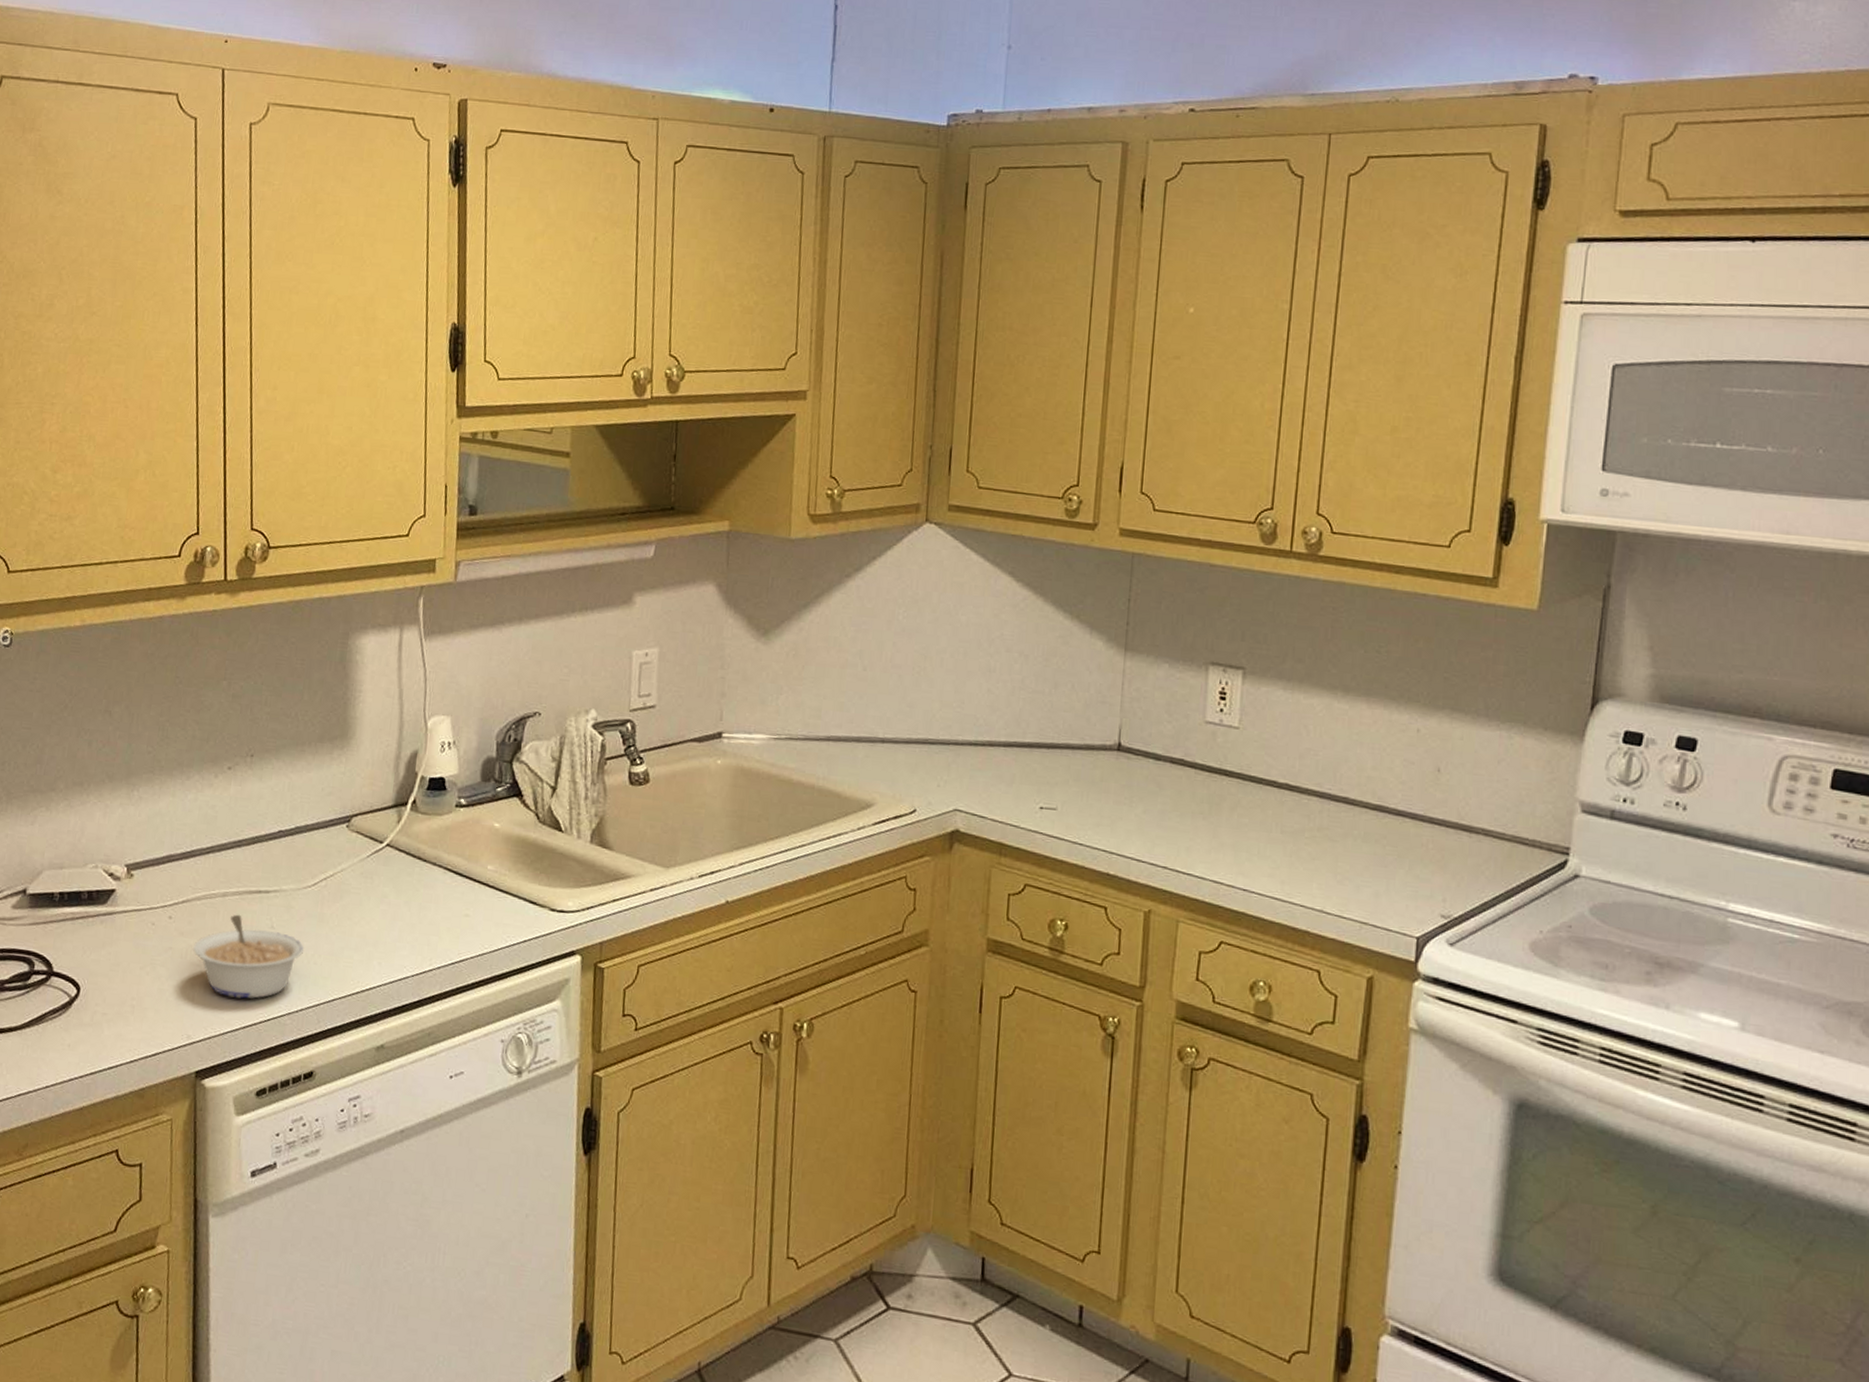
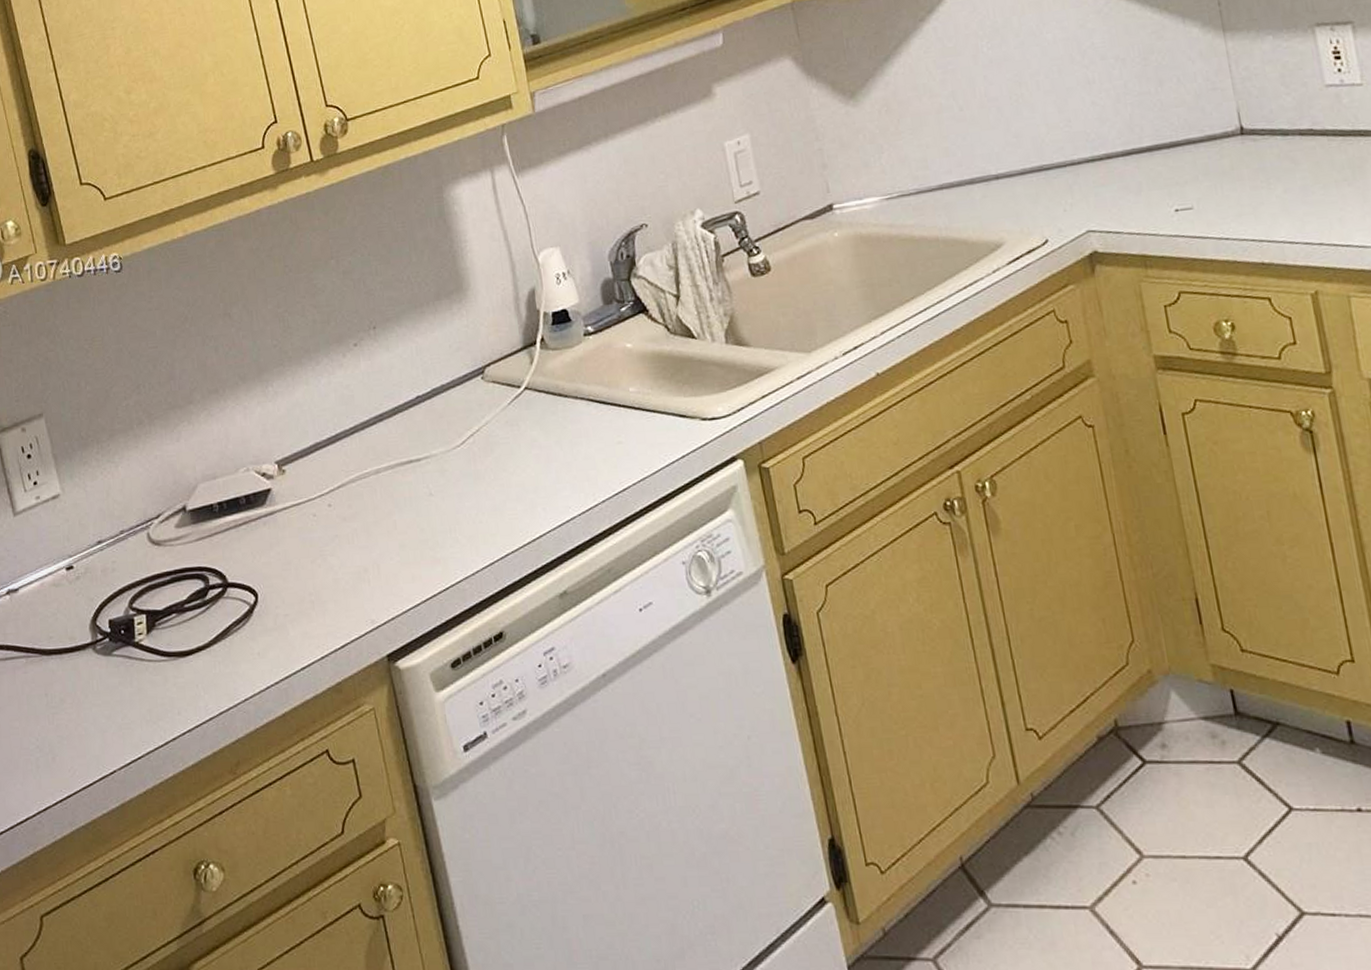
legume: present [193,914,304,999] -> none [358,488,467,573]

